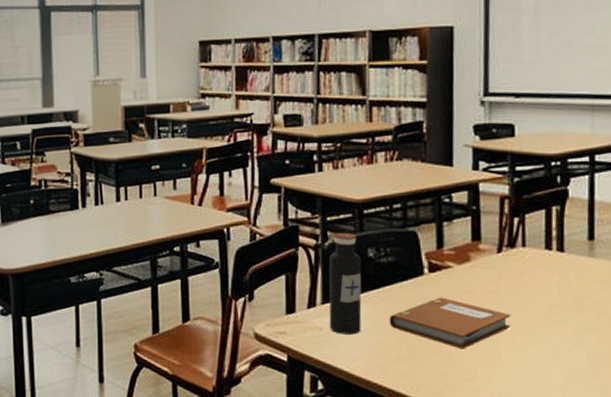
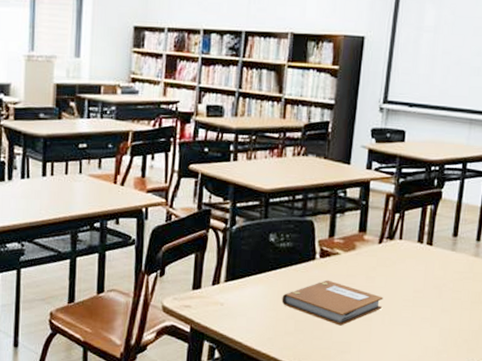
water bottle: present [329,233,362,335] -> none [229,218,264,310]

